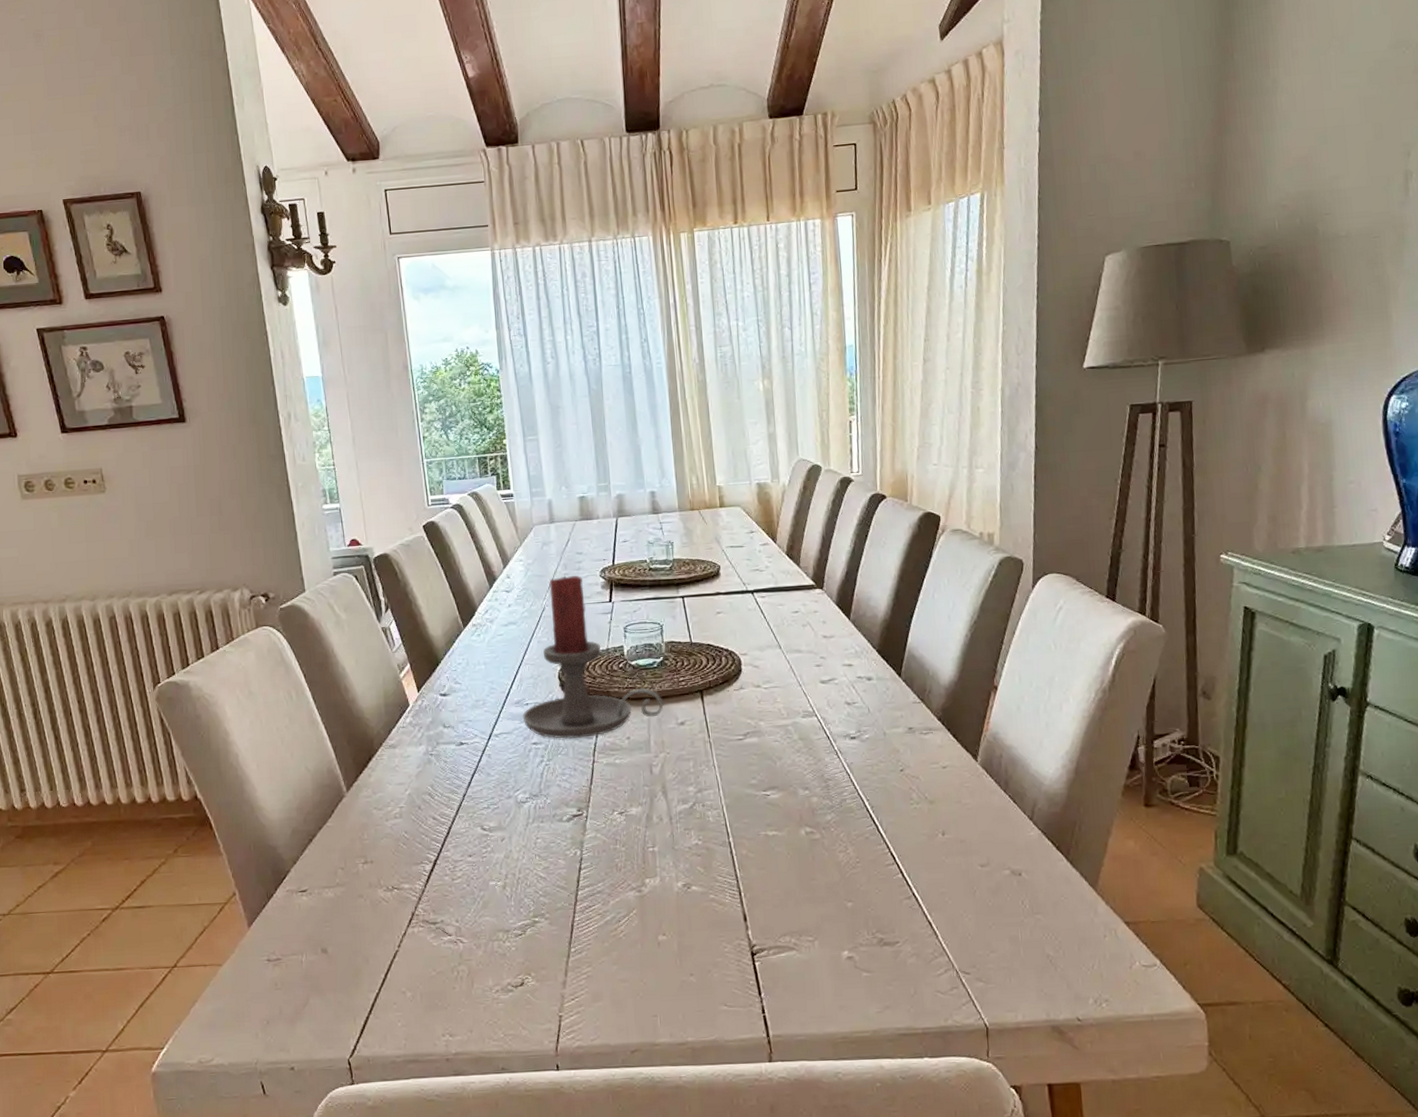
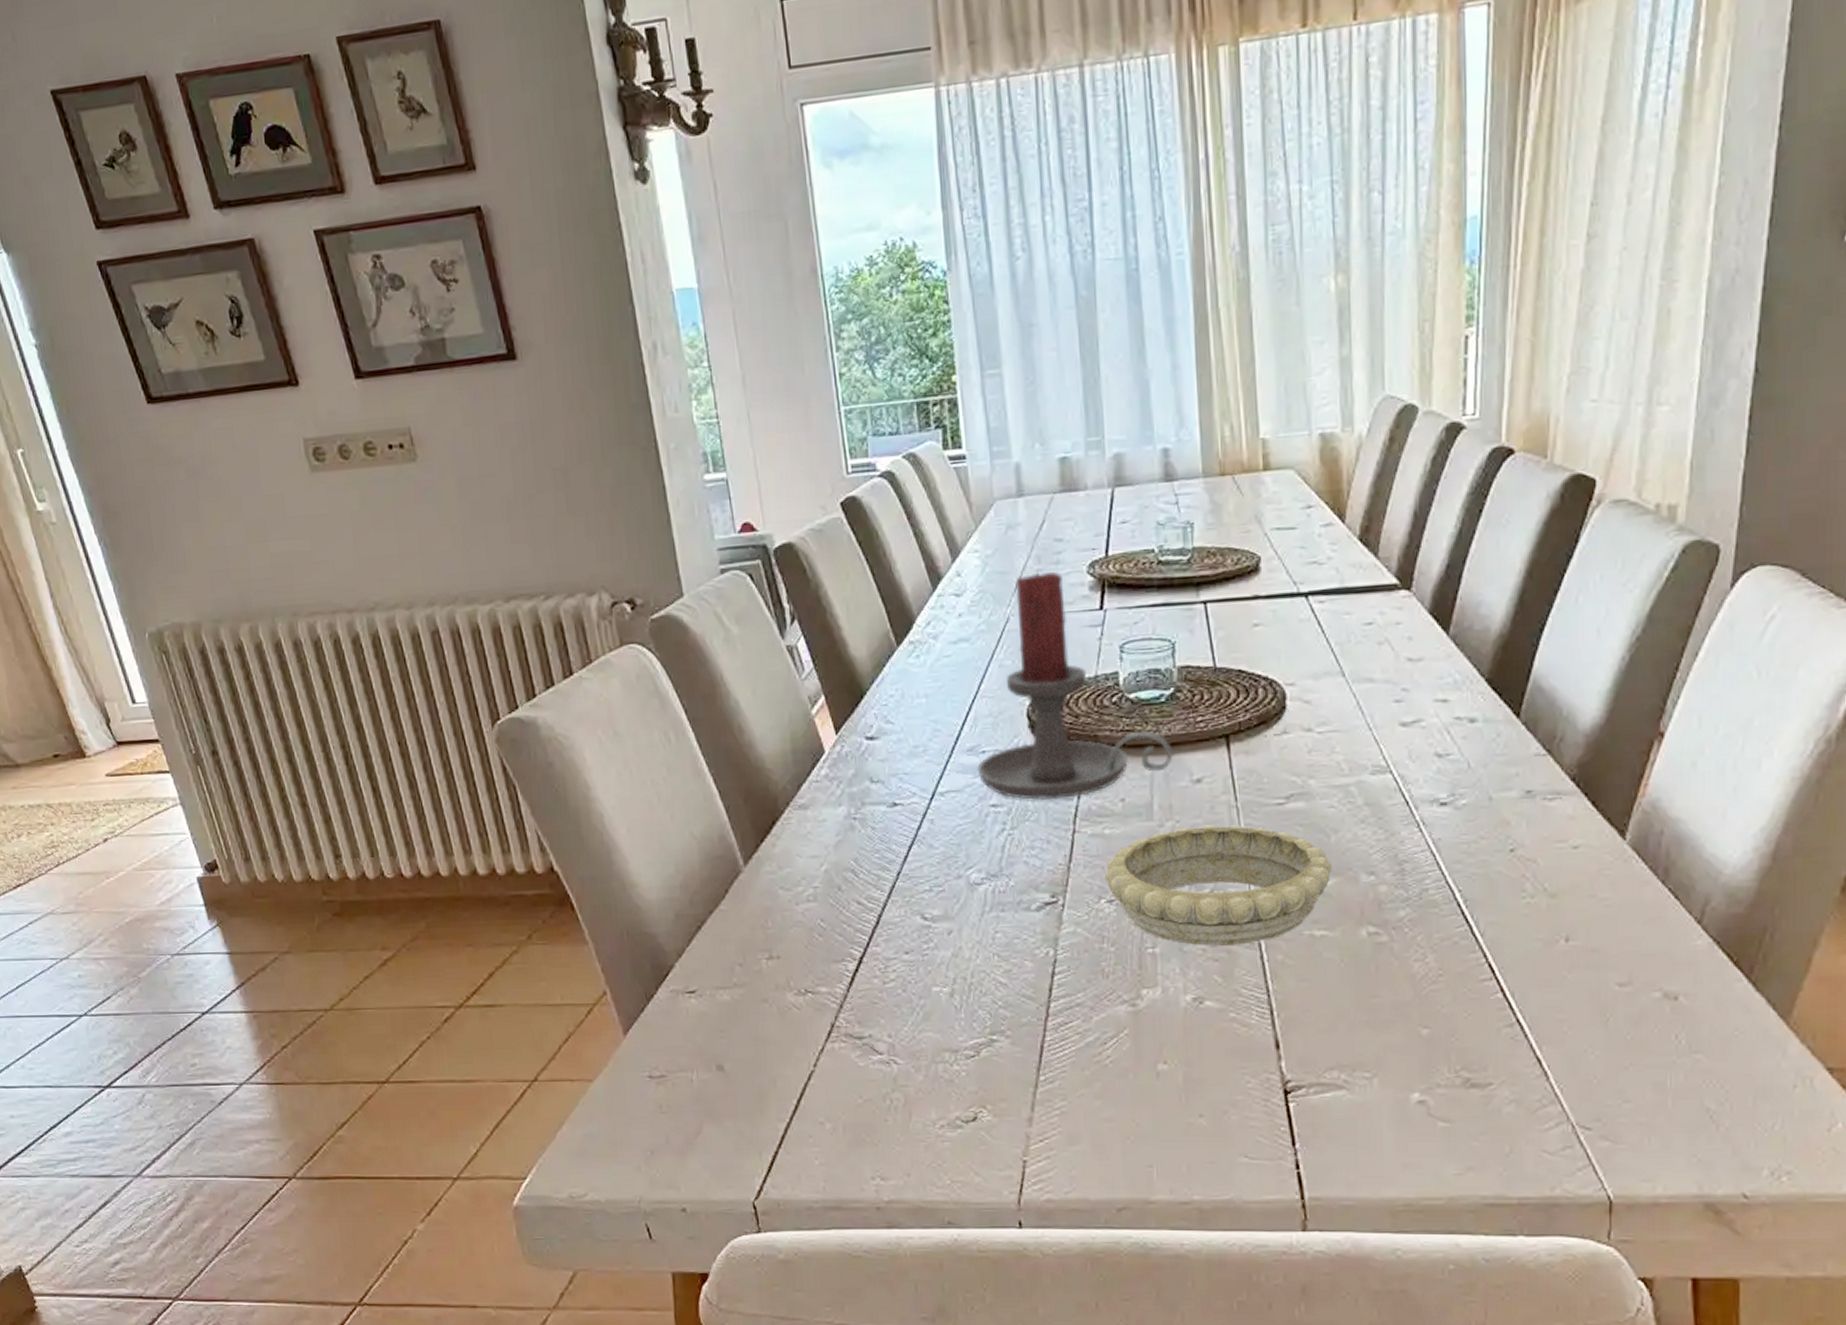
decorative bowl: none [616,755,779,845] -> present [1104,825,1333,946]

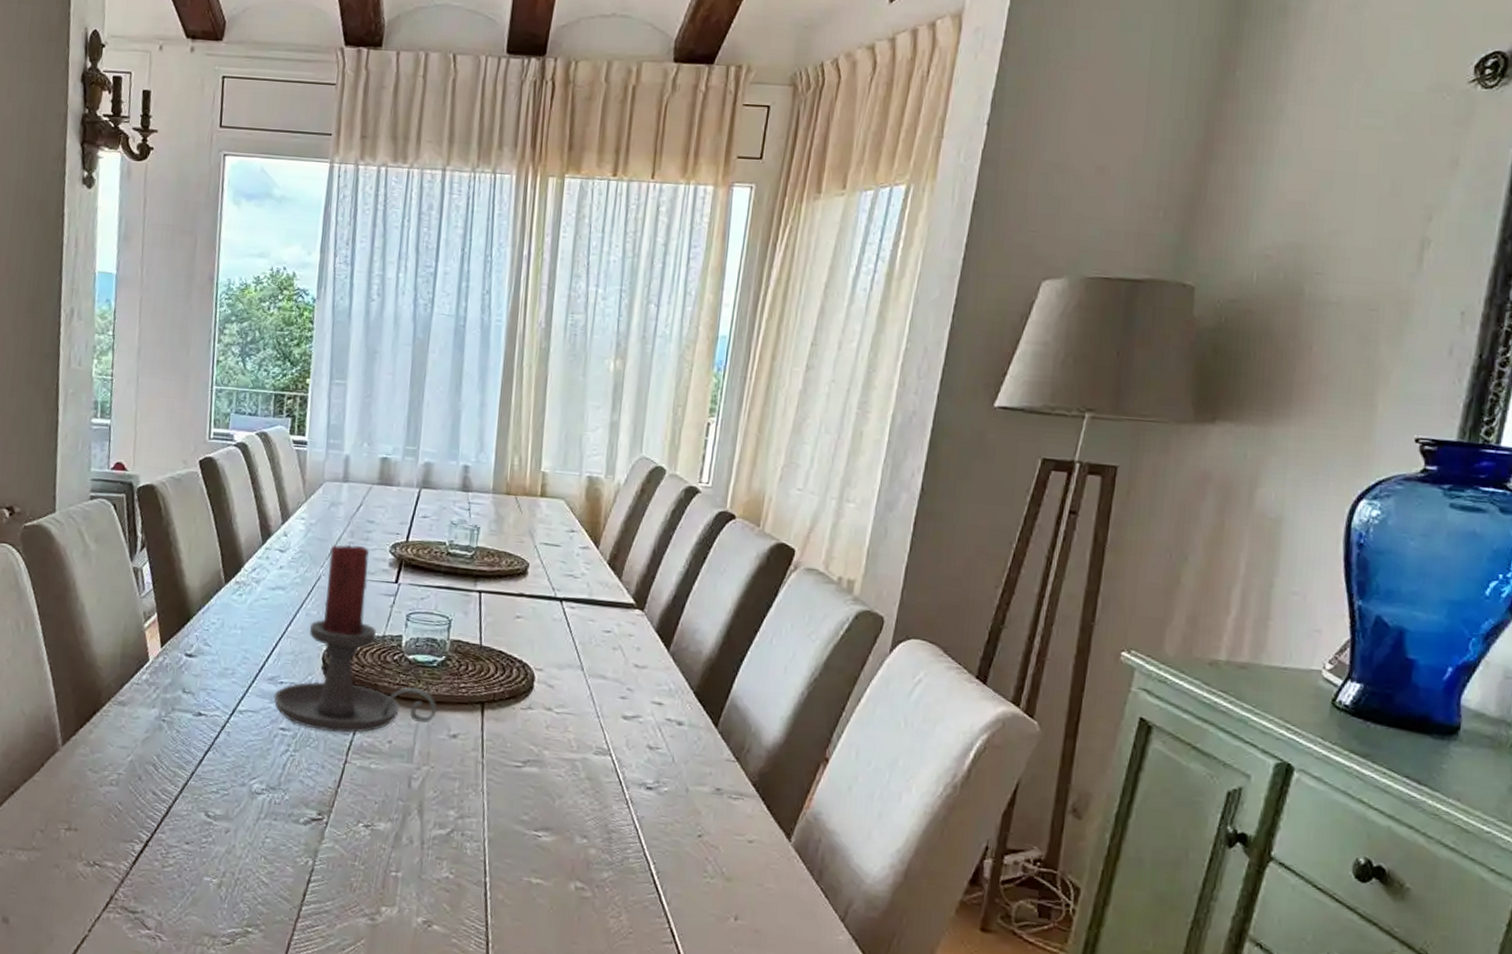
decorative bowl: present [1104,825,1333,946] -> none [364,773,554,882]

